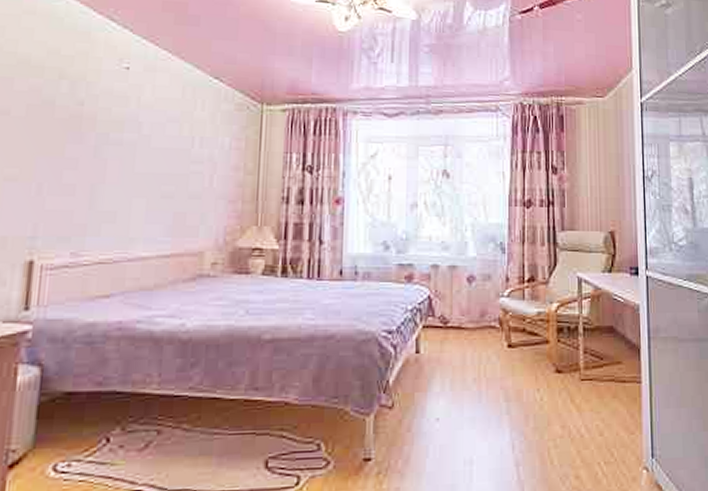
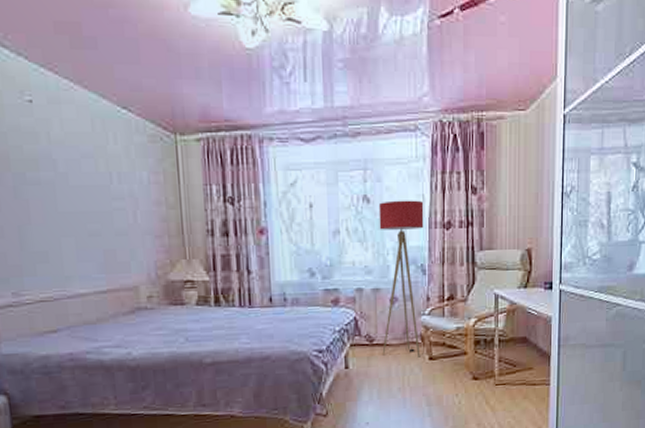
floor lamp: none [457,176,504,344] -> present [378,200,424,358]

